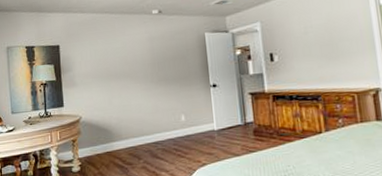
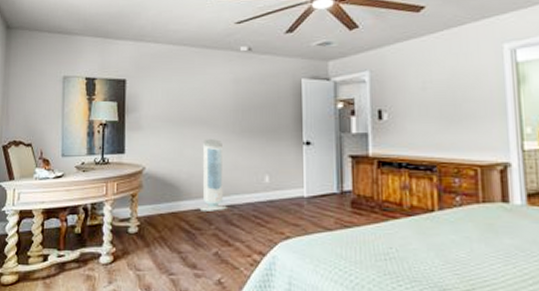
air purifier: none [127,89,152,149] -> present [199,139,227,211]

